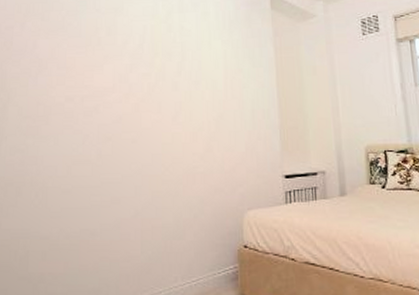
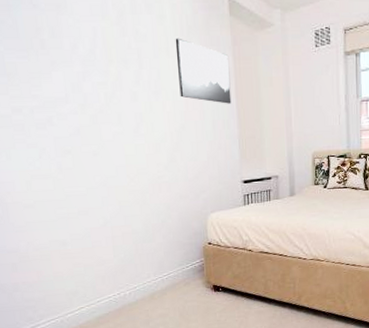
wall art: none [217,31,272,93] -> present [175,38,232,104]

